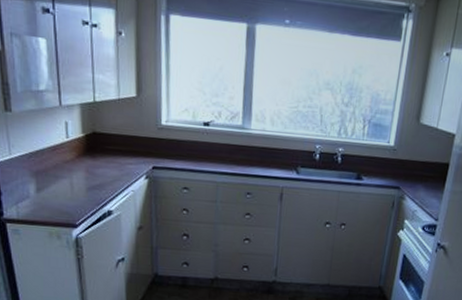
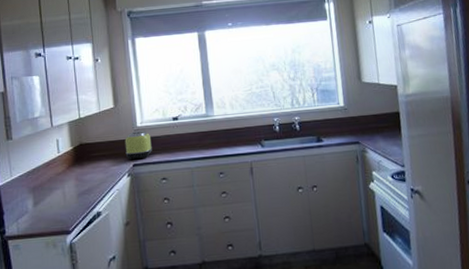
toaster: none [145,130,177,163] -> present [125,131,152,160]

